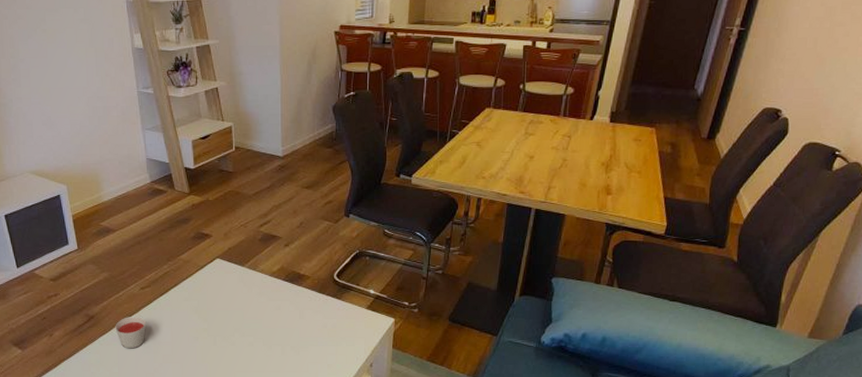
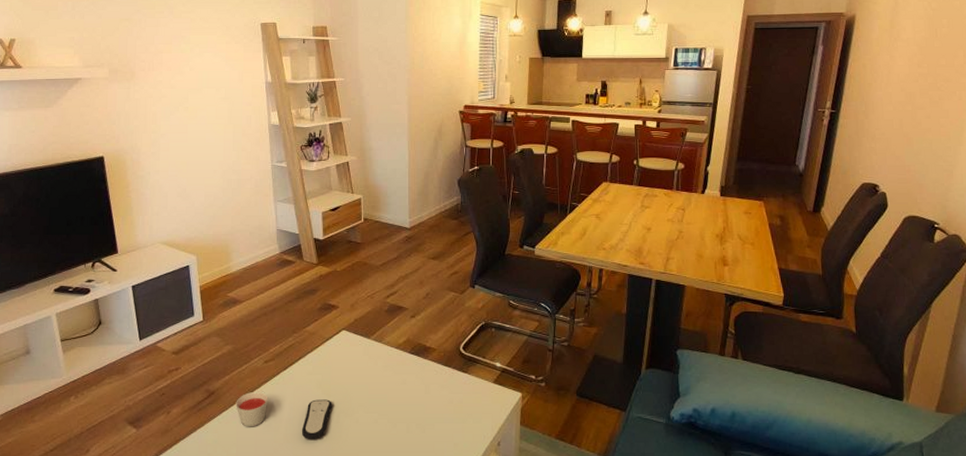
remote control: none [179,324,210,360] -> present [301,399,333,439]

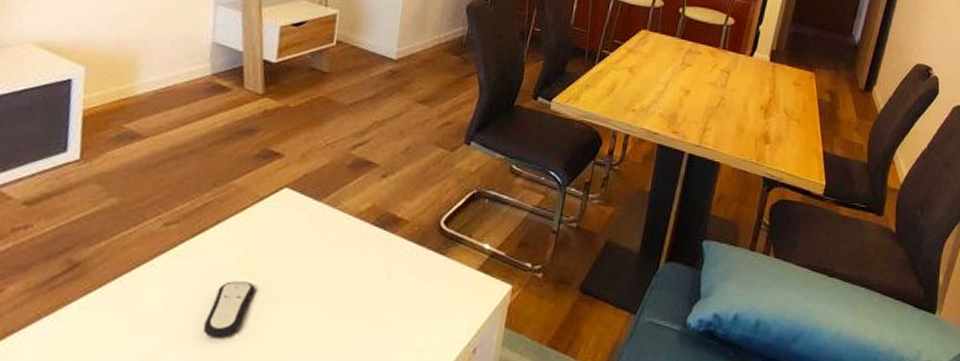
candle: present [236,391,269,427] -> none [109,265,162,317]

